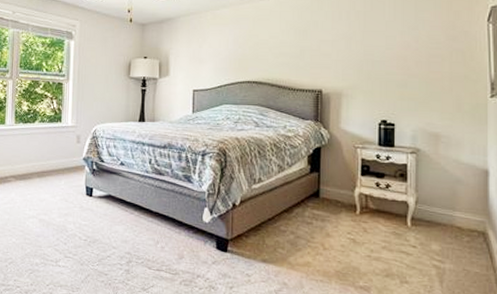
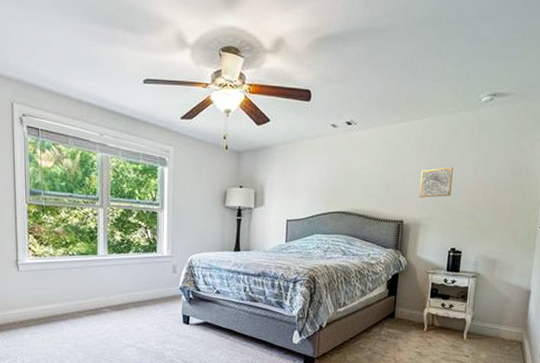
wall art: none [338,33,376,66] -> present [419,167,453,198]

